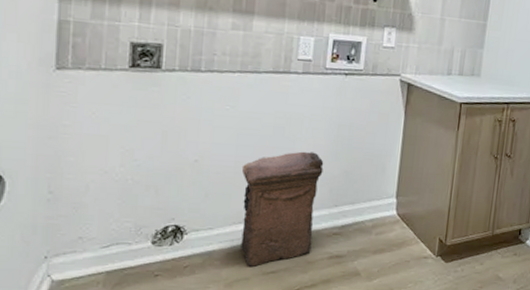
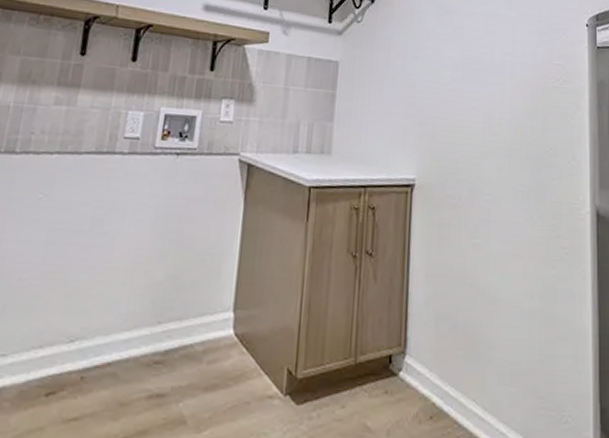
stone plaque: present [241,151,324,267] -> none [38,250,148,410]

